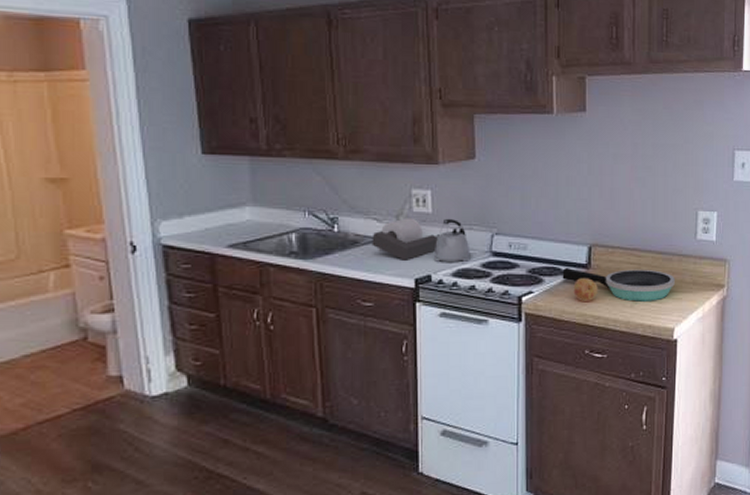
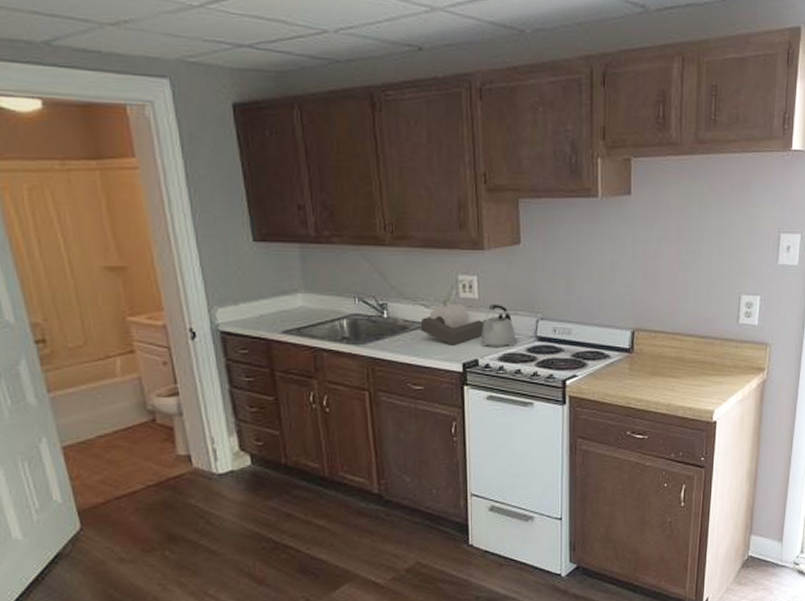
frying pan: present [562,268,675,302] -> none [605,352,716,385]
fruit: present [573,278,598,301] -> none [616,362,640,385]

